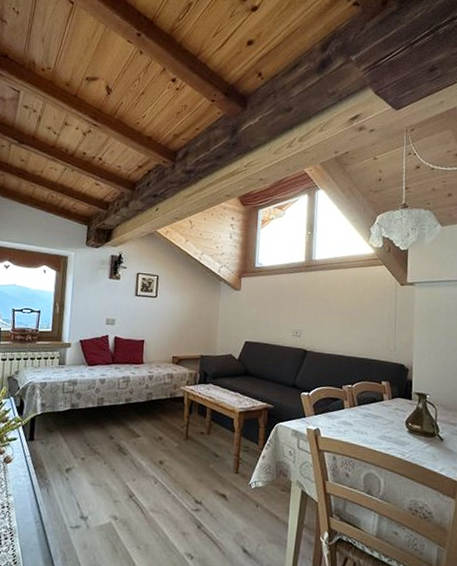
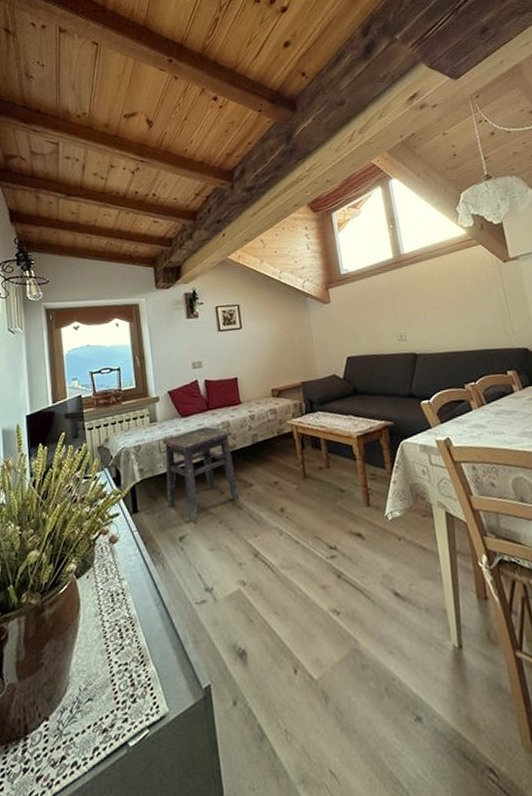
side table: none [61,377,131,458] -> present [162,426,239,522]

